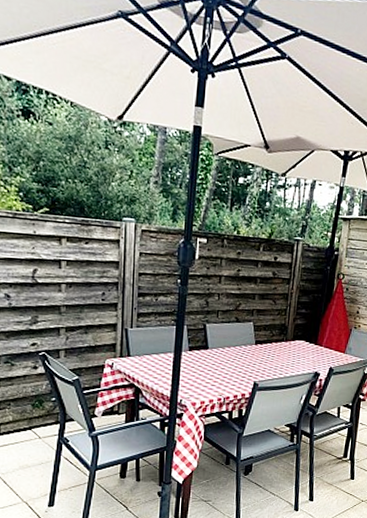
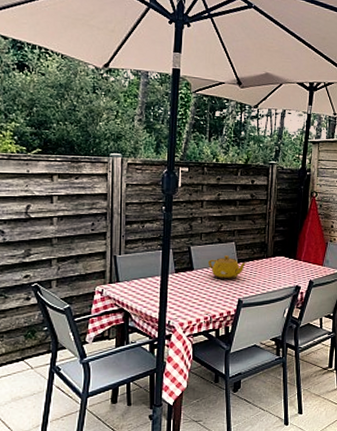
teapot: none [223,336,265,361] -> present [207,255,247,279]

